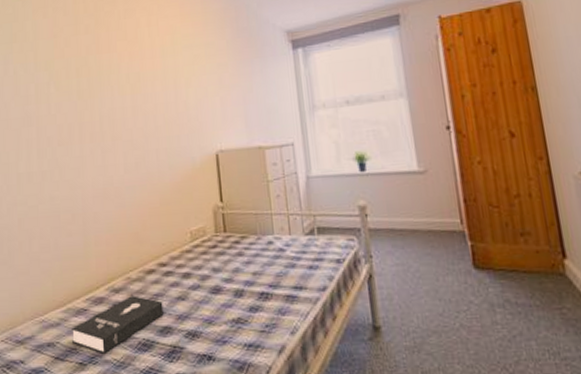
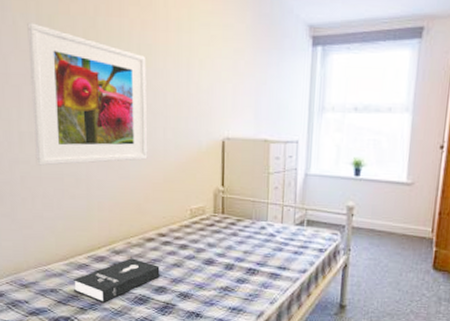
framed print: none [26,70,143,205] -> present [27,23,148,166]

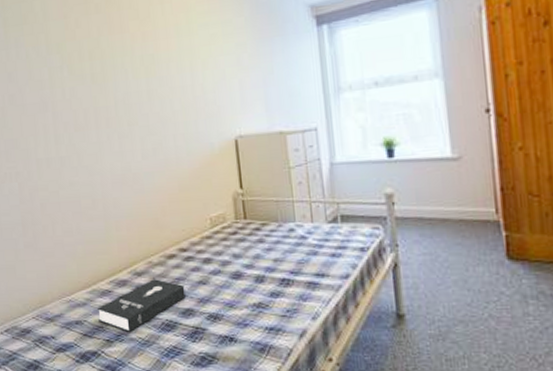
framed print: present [27,23,148,166] -> none [39,53,161,191]

